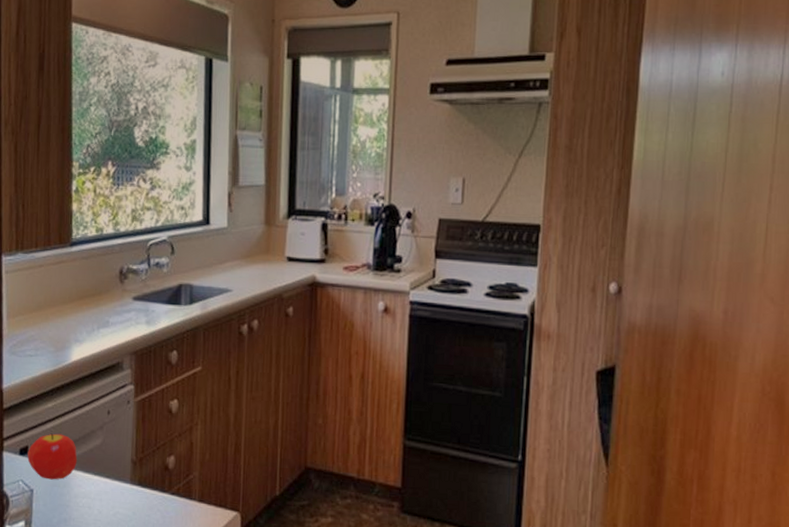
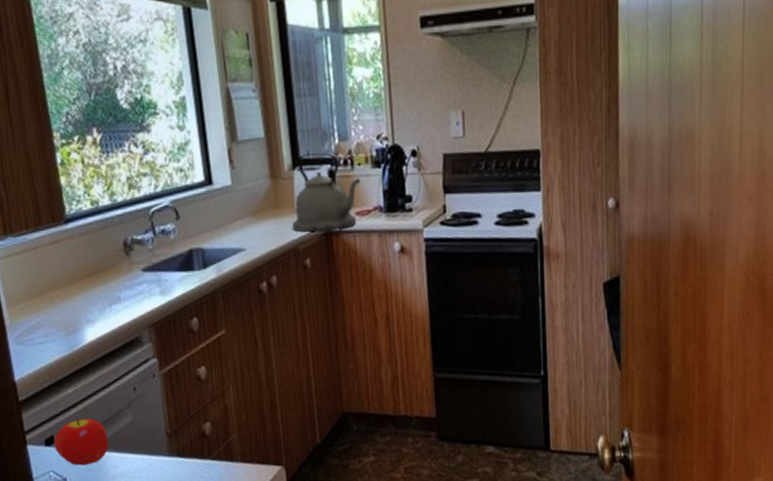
kettle: none [280,205,352,284] -> present [292,153,361,234]

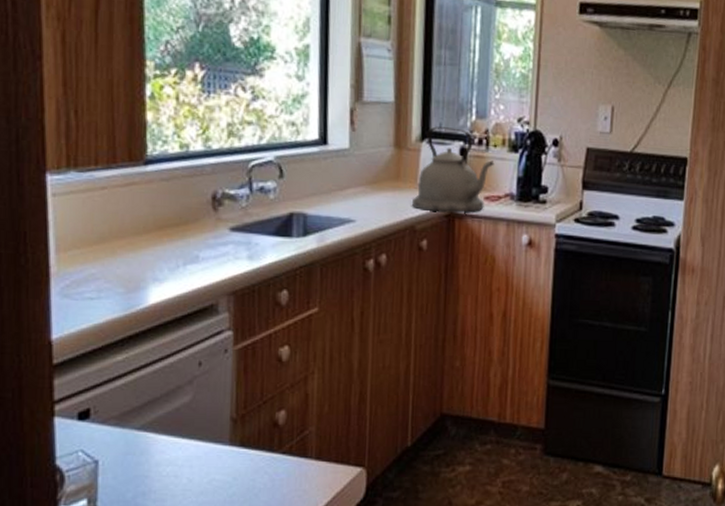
fruit: present [54,418,109,466] -> none [89,391,159,447]

